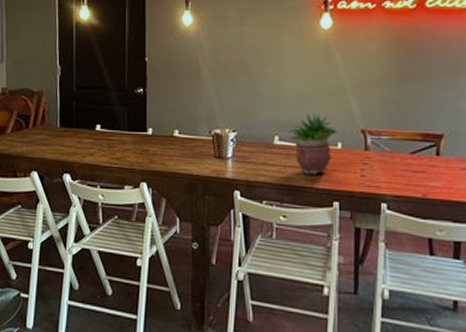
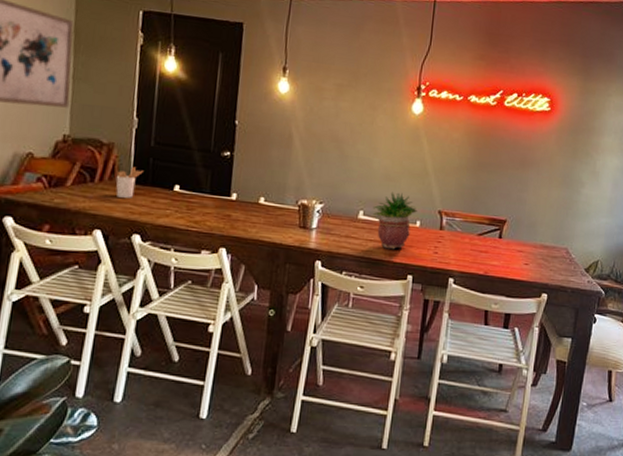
utensil holder: none [46,111,70,140] -> present [115,166,145,198]

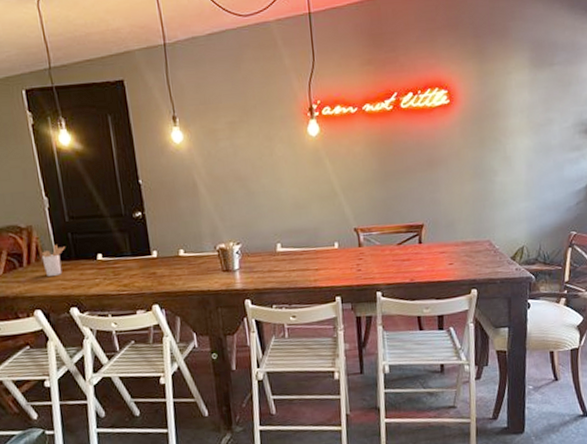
potted plant: present [372,192,417,250] -> none [288,218,333,276]

